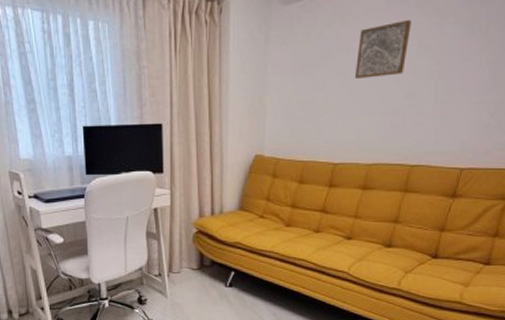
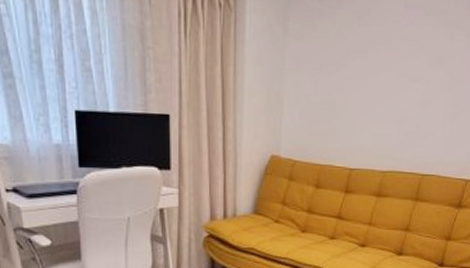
wall art: present [354,19,411,80] -> none [371,27,426,84]

